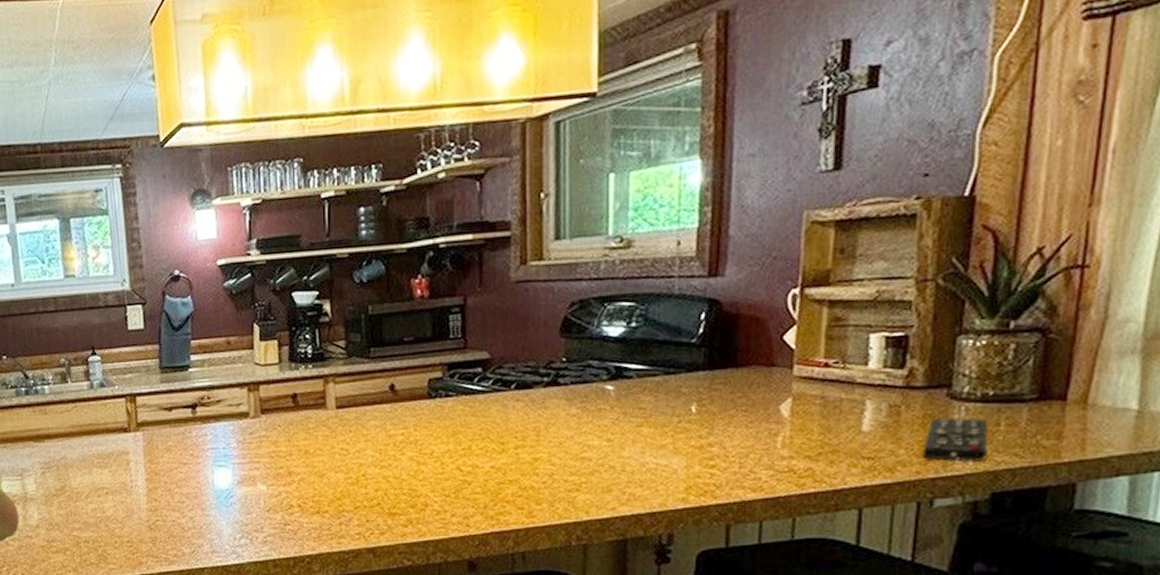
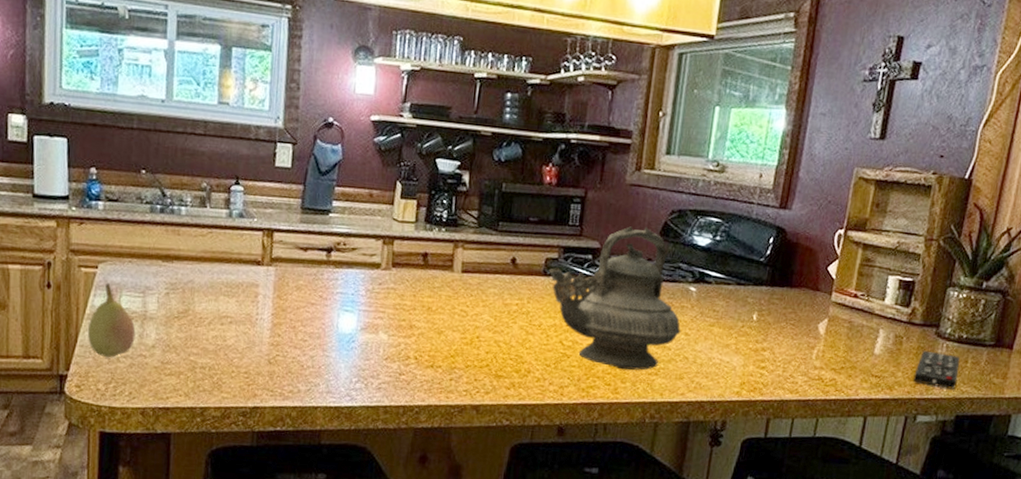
teapot: none [433,326,602,490] -> present [548,226,681,371]

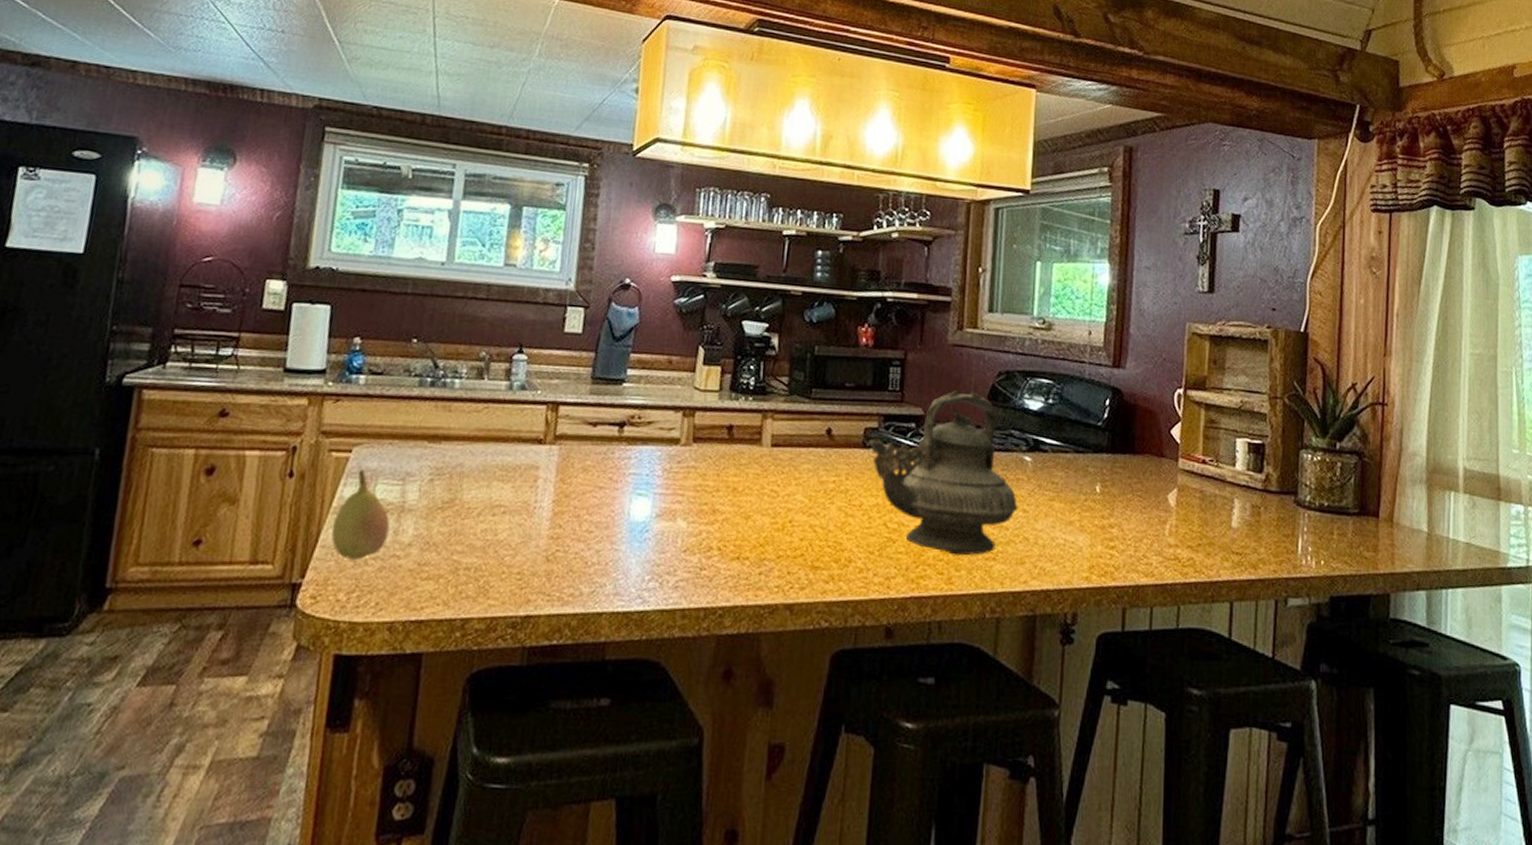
remote control: present [913,350,960,390] -> none [1278,521,1326,566]

